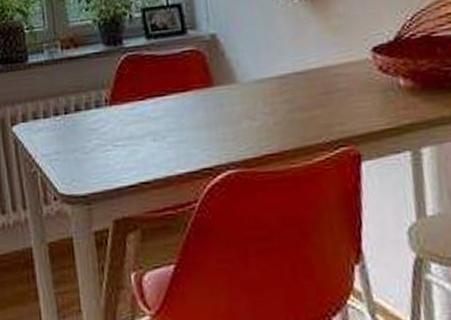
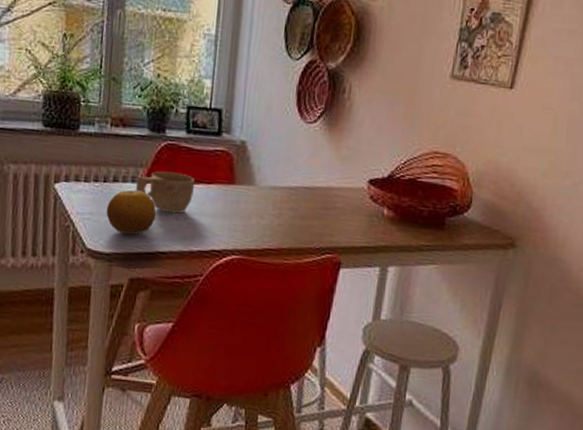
fruit: none [73,115,131,169] -> present [106,190,156,235]
cup: none [100,86,169,135] -> present [135,171,195,214]

